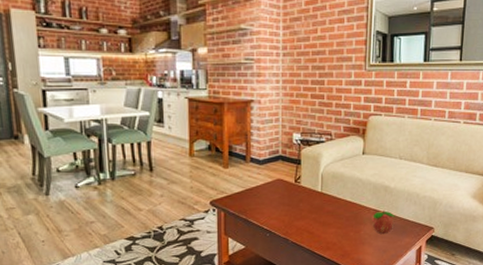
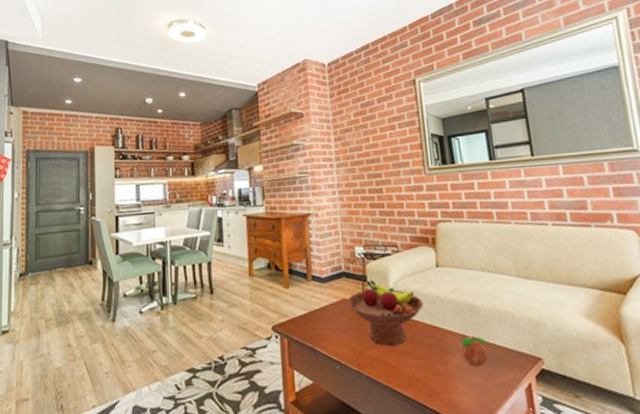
fruit bowl: none [281,163,347,218] -> present [347,280,424,346]

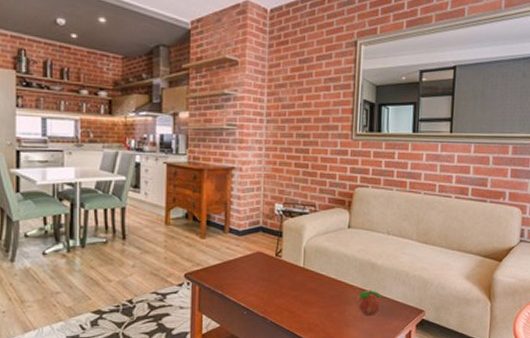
fruit bowl: present [347,280,424,346] -> none [261,236,331,296]

